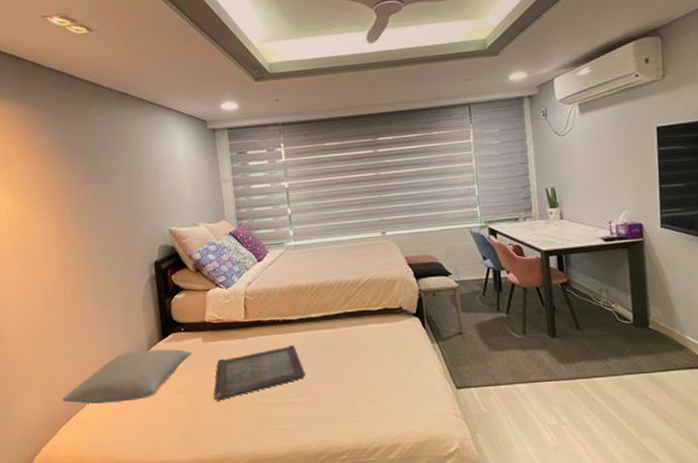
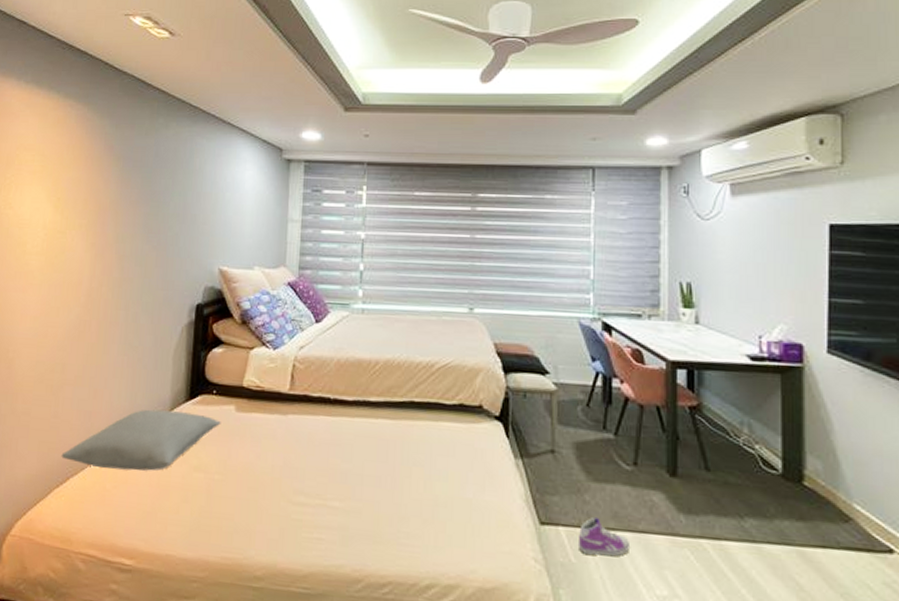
serving tray: present [213,344,306,401] -> none [236,431,352,489]
sneaker: none [487,377,526,405] -> present [579,517,631,557]

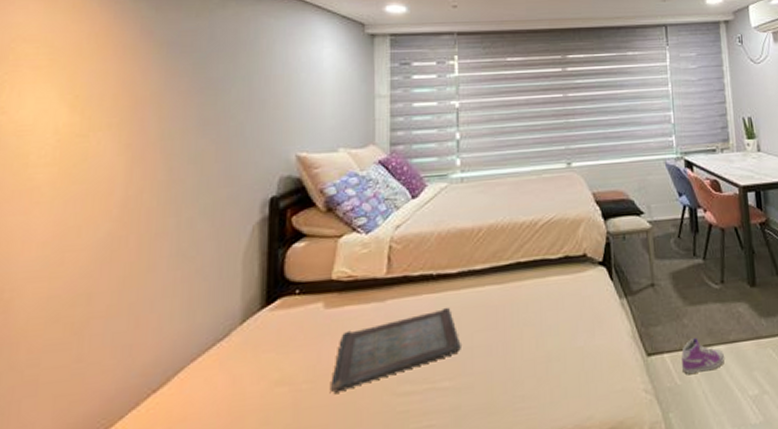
pillow: present [61,409,221,471] -> none [89,320,307,412]
serving tray: none [236,431,352,489] -> present [329,307,461,393]

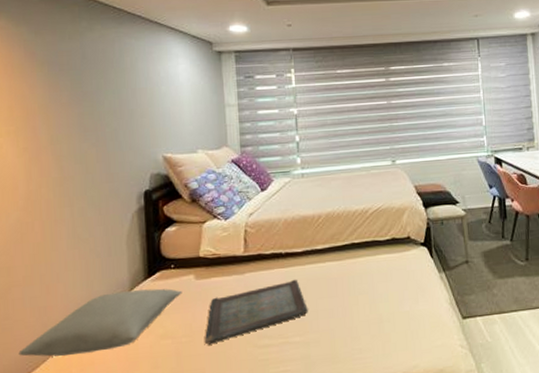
pillow: none [89,320,307,412] -> present [18,288,182,357]
sneaker: present [681,338,725,374] -> none [492,305,529,333]

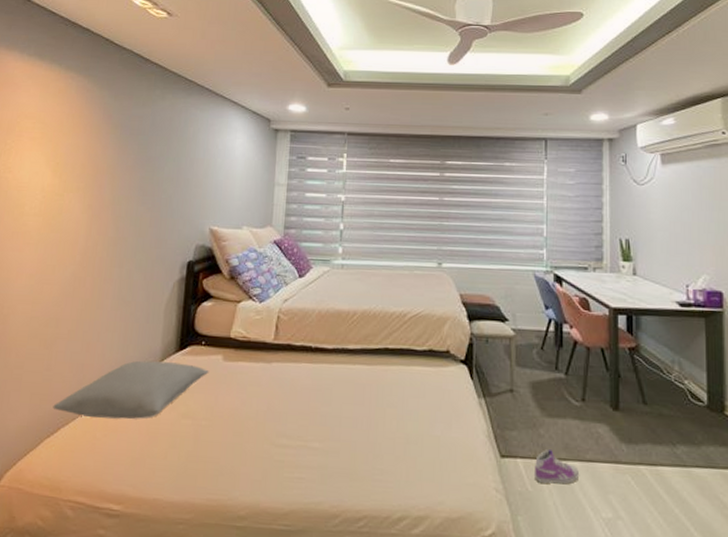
serving tray: present [204,279,308,345] -> none [223,377,331,434]
sneaker: none [492,305,529,333] -> present [535,449,580,485]

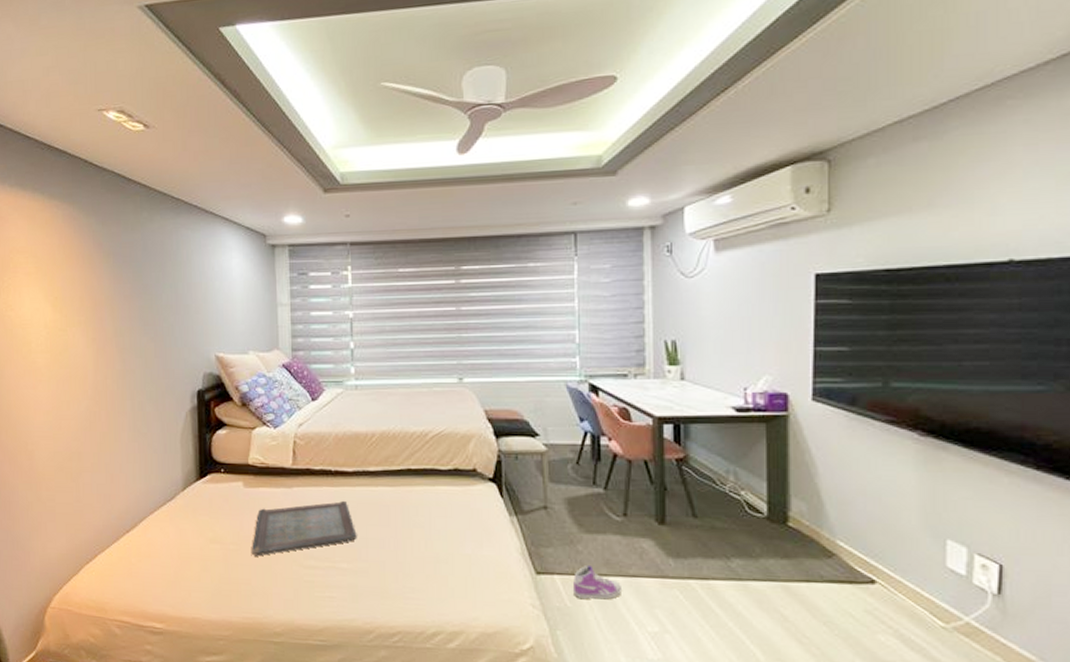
pillow: present [53,360,209,419] -> none [87,490,231,546]
serving tray: none [223,377,331,434] -> present [251,500,357,557]

